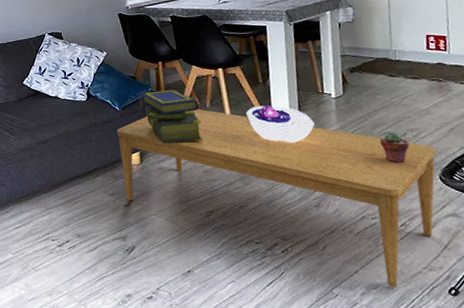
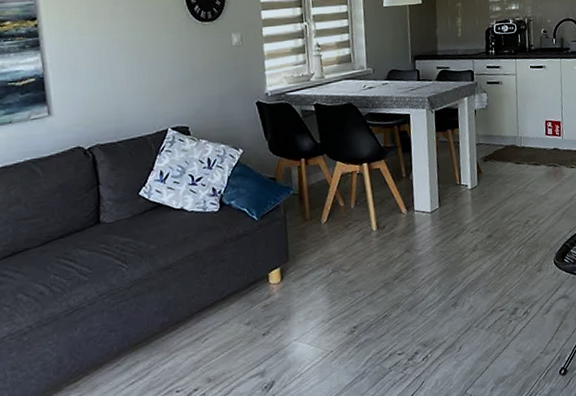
coffee table: present [117,109,436,287] -> none [254,211,552,378]
stack of books: present [142,89,204,143] -> none [282,190,348,255]
decorative bowl: present [246,105,315,143] -> none [390,201,453,241]
potted succulent: present [380,131,410,164] -> none [508,220,532,252]

